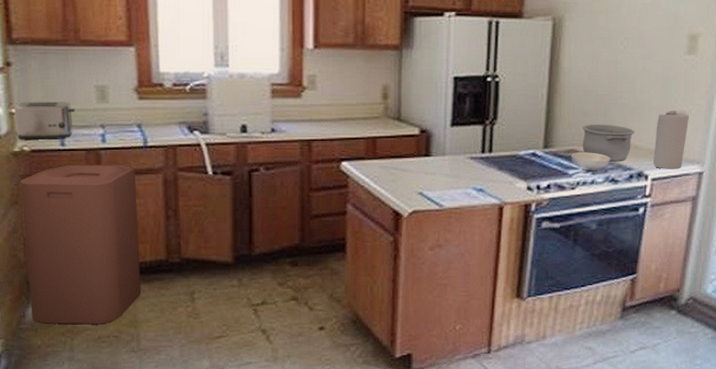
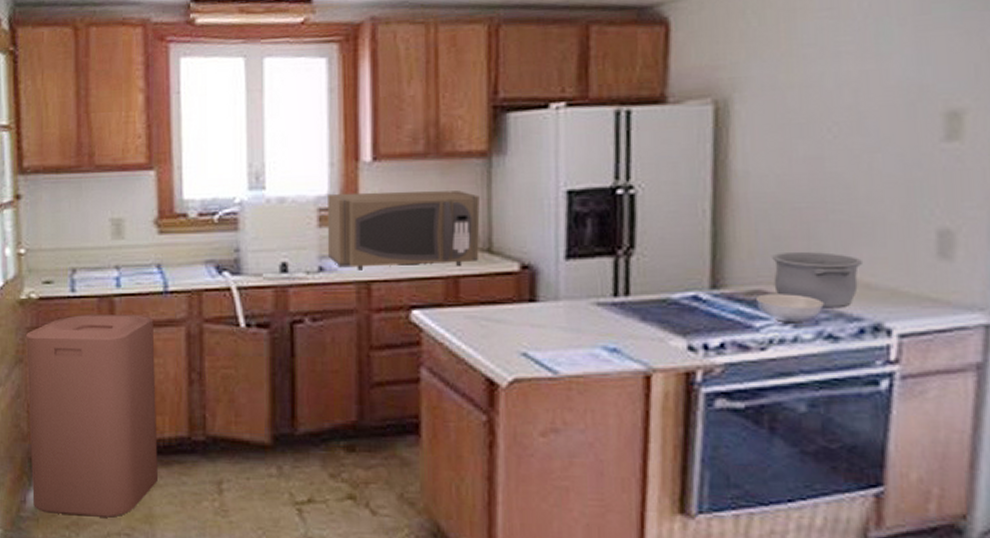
toaster: present [14,101,76,141] -> none [22,239,88,286]
microwave: none [278,72,393,132] -> present [327,190,480,271]
paper towel holder: present [653,110,689,169] -> none [898,227,958,320]

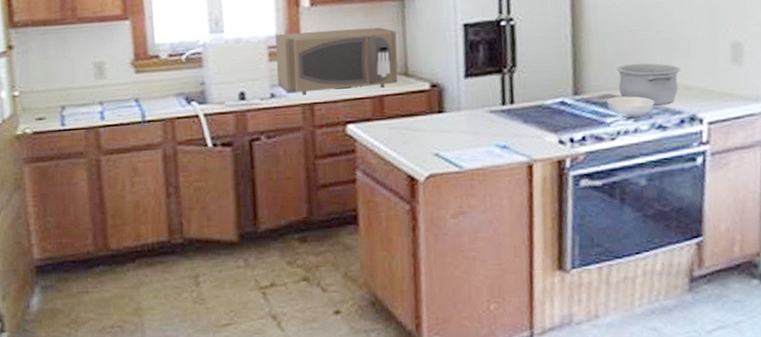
trash can: present [25,314,158,518] -> none [22,142,144,315]

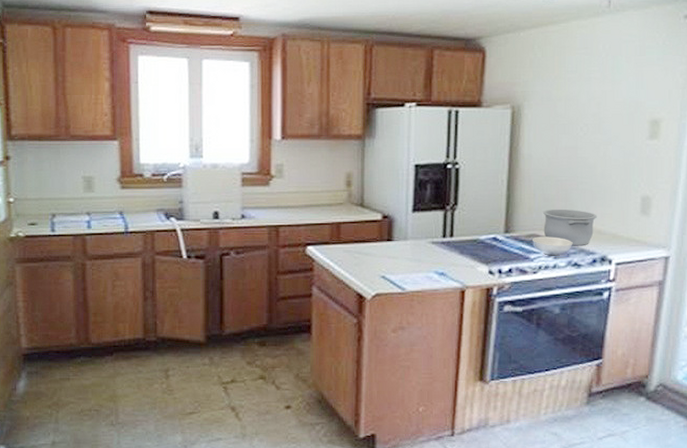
microwave: present [275,27,398,95] -> none [248,162,356,218]

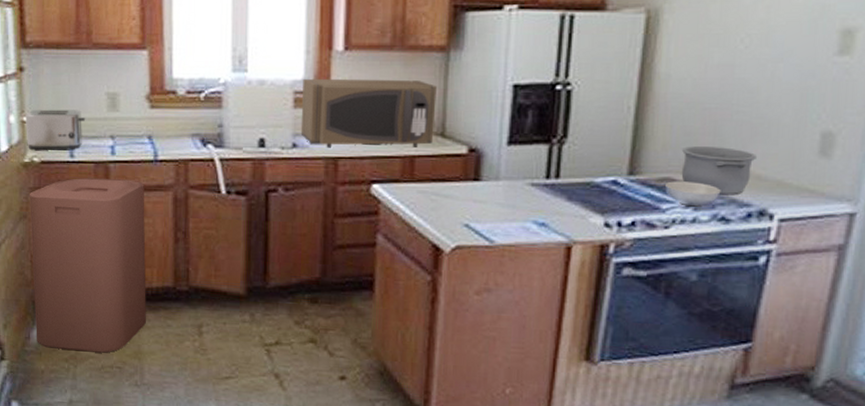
toaster: none [12,191,65,227] -> present [26,109,86,151]
trash can: none [14,249,120,398] -> present [29,178,146,353]
microwave: none [248,162,356,218] -> present [300,78,437,148]

